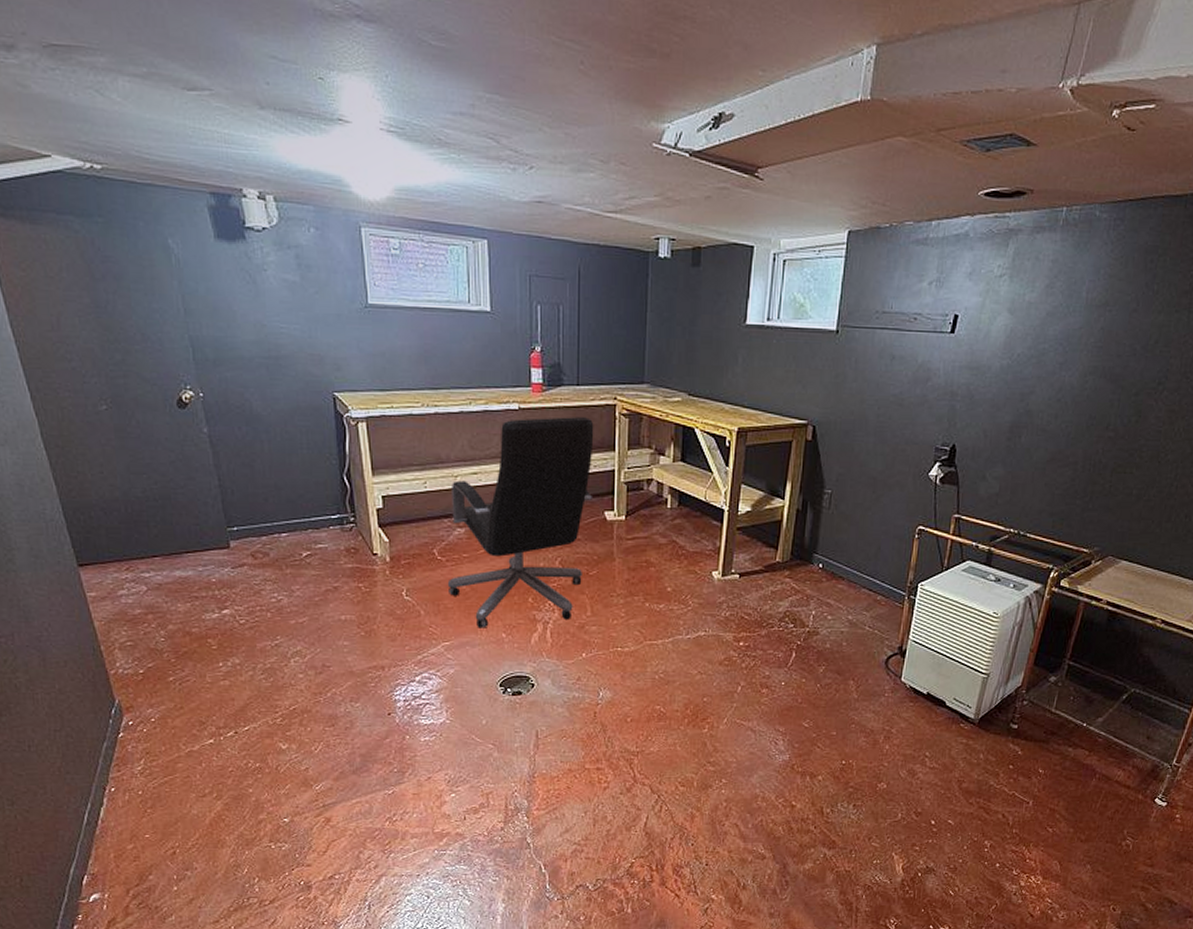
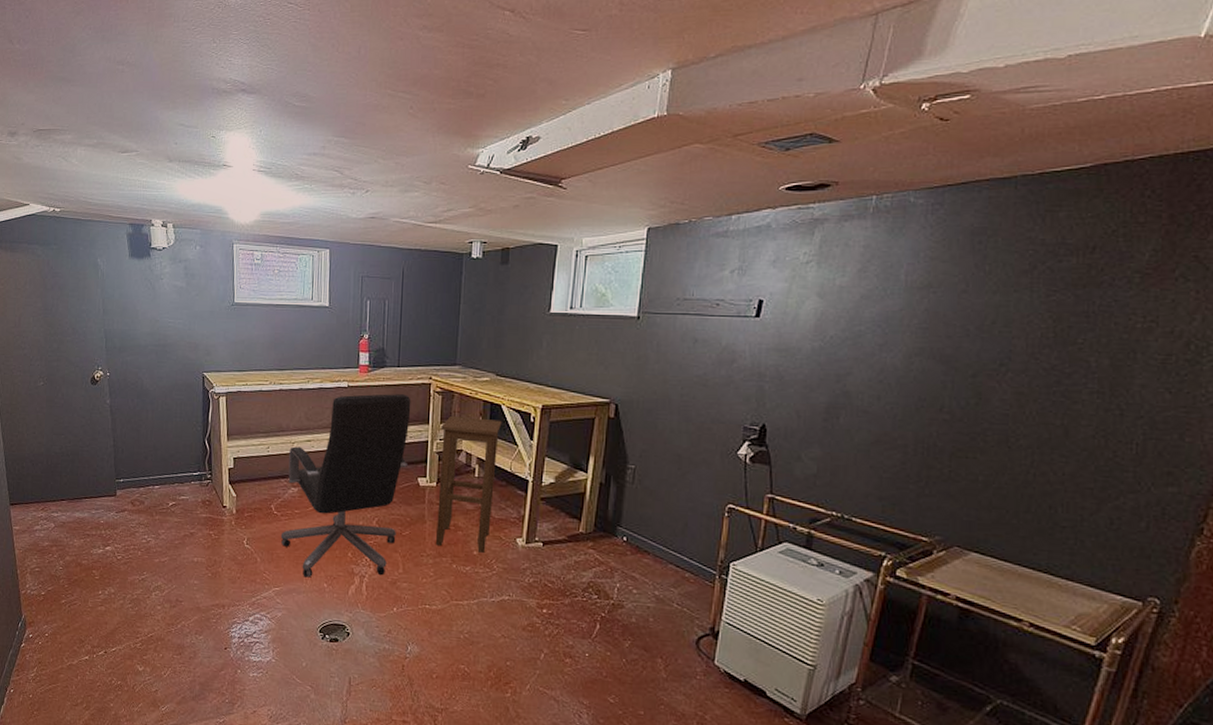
stool: none [627,440,696,589] -> present [436,415,502,553]

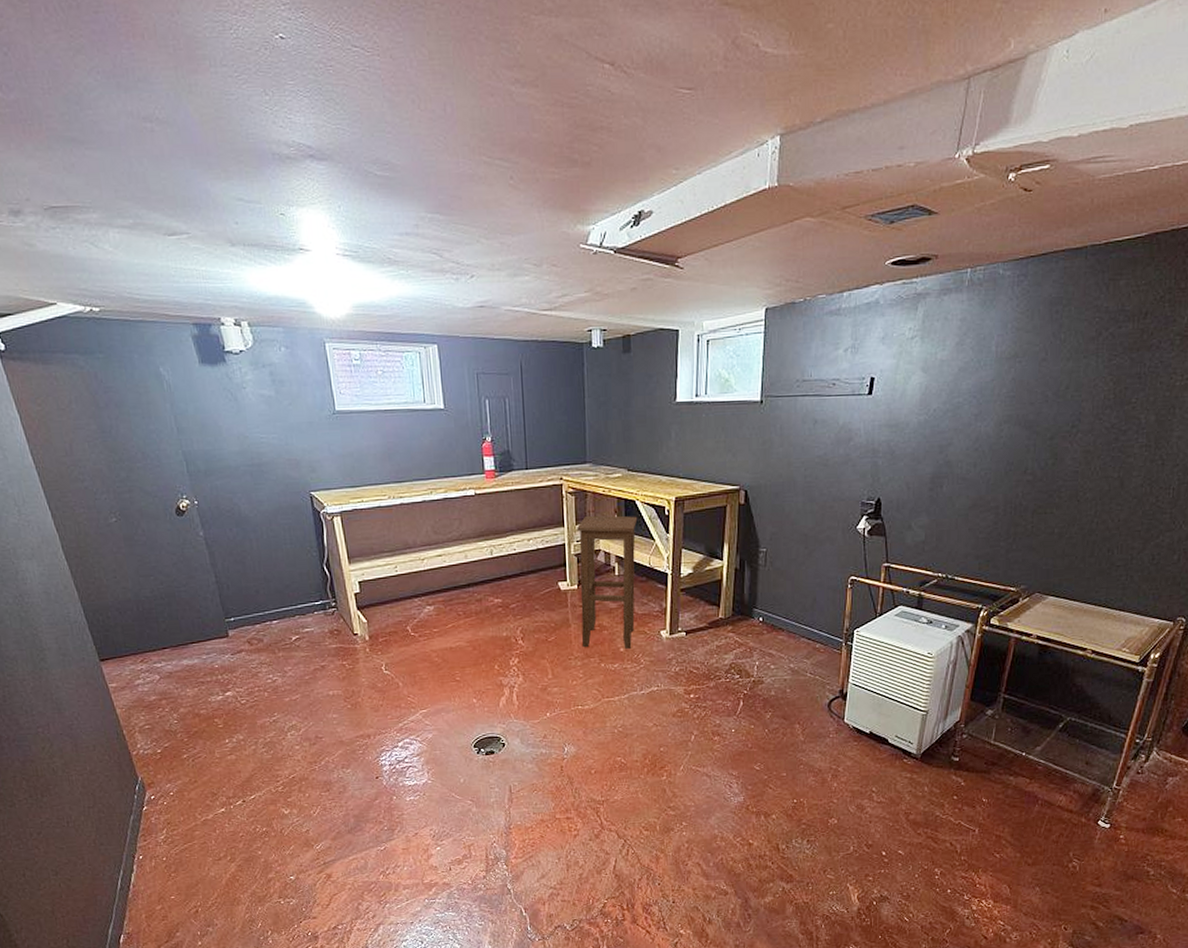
office chair: present [280,394,411,578] -> none [419,498,547,696]

